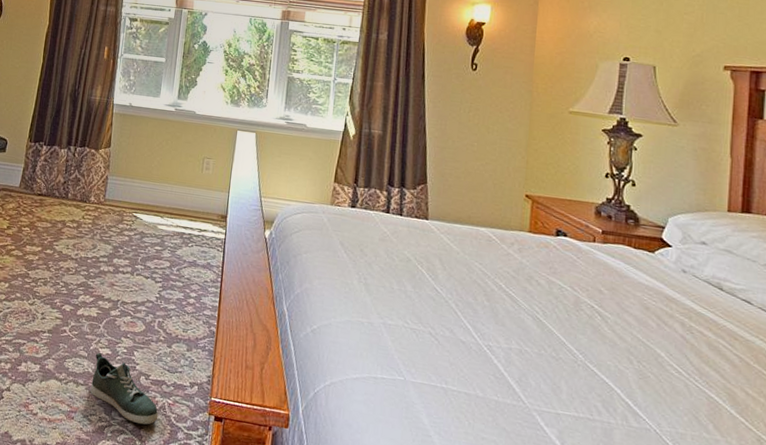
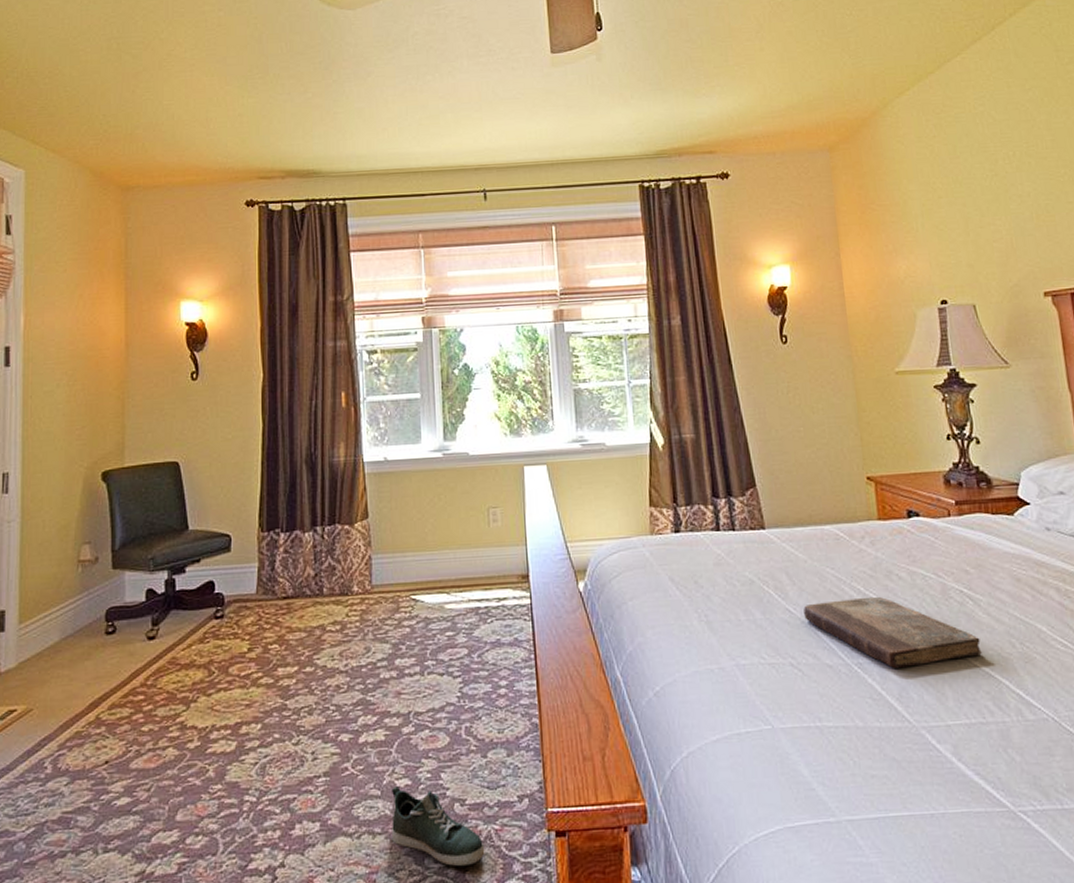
book: none [449,288,601,363] -> present [803,596,982,668]

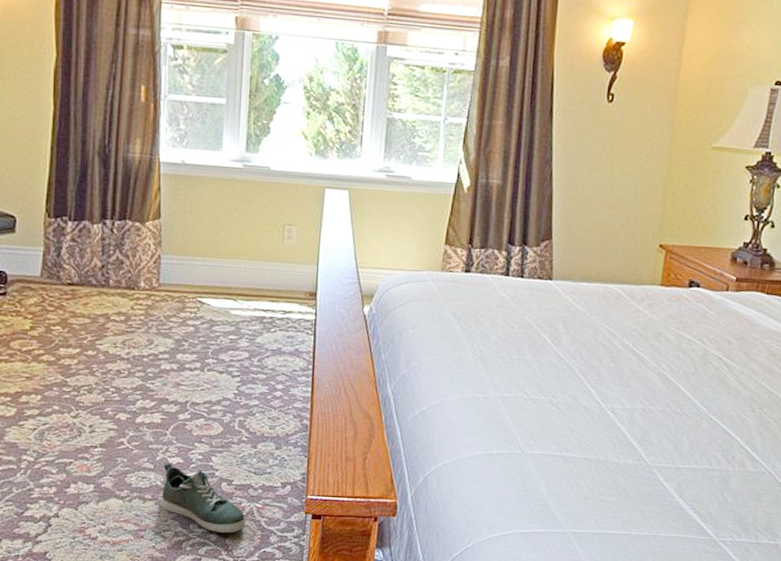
book: present [803,596,982,668] -> none [572,352,726,417]

